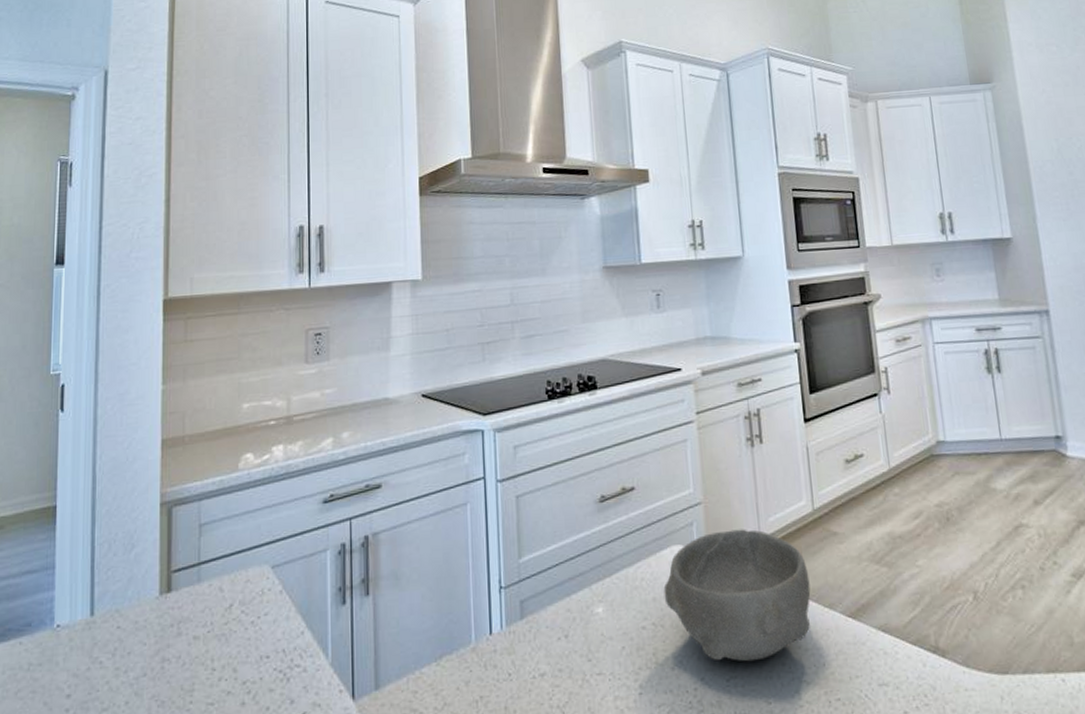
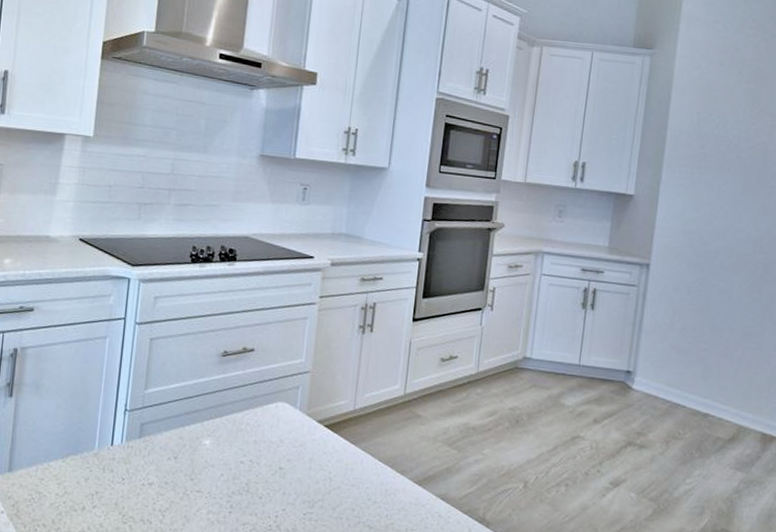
bowl: present [663,529,811,662] -> none [263,397,390,504]

